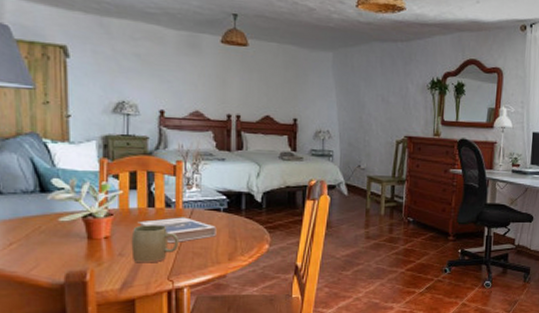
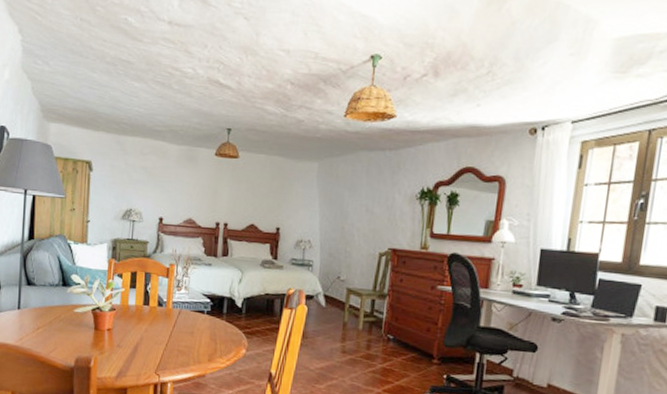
mug: present [131,225,178,263] -> none [127,320,167,357]
hardback book: present [137,217,217,244] -> none [134,315,200,340]

